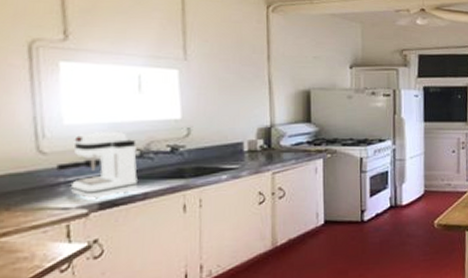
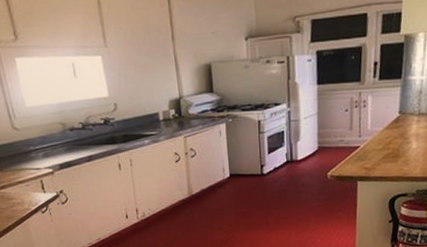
coffee maker: present [56,131,138,199] -> none [27,109,84,162]

